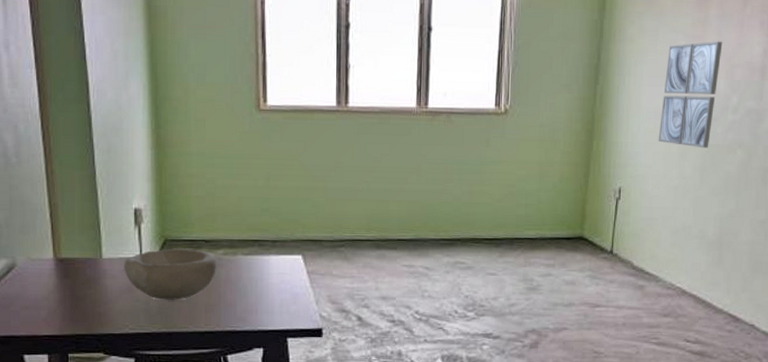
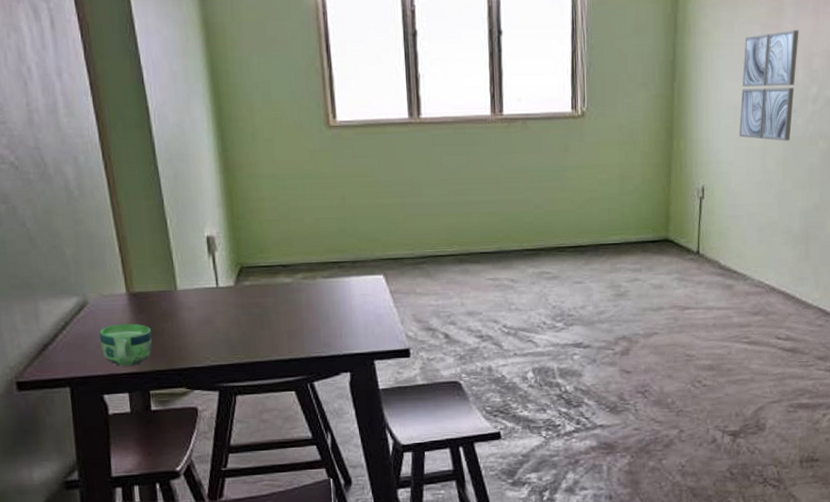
cup: none [24,287,74,329] -> present [99,323,152,366]
bowl: present [124,248,216,300] -> none [200,275,296,329]

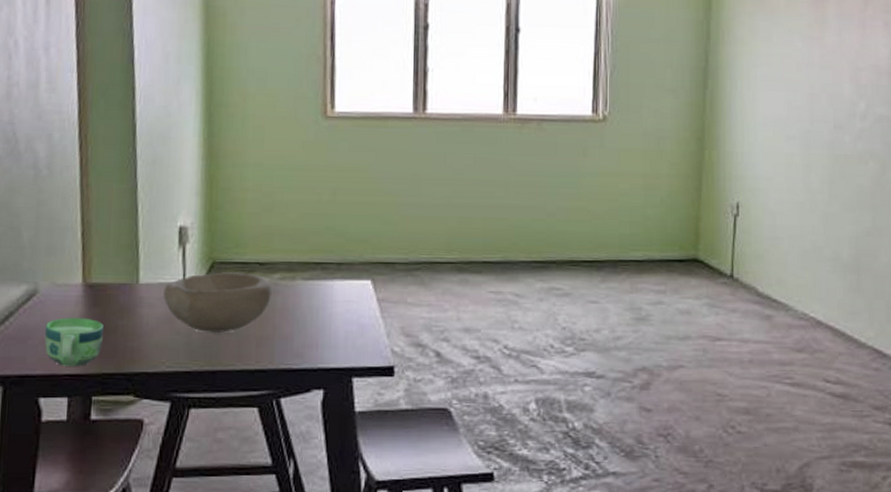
bowl: none [200,275,296,329] -> present [163,272,272,333]
wall art: present [739,30,799,141] -> none [778,42,844,159]

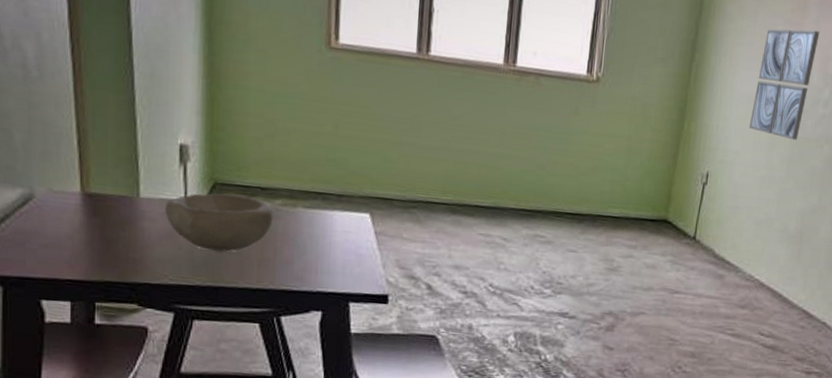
cup: present [44,317,104,366] -> none [43,224,104,273]
wall art: none [778,42,844,159] -> present [749,29,820,141]

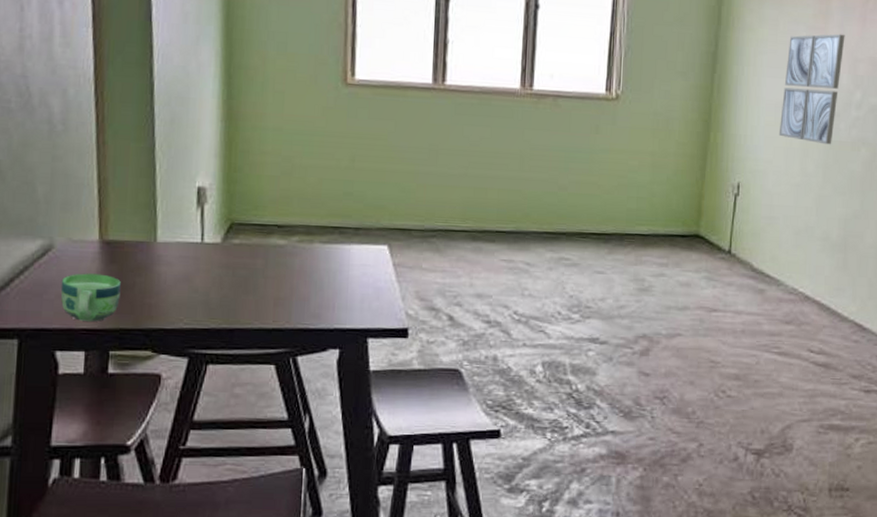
cup: none [43,224,104,273] -> present [60,273,121,322]
bowl: present [165,193,273,252] -> none [181,233,290,292]

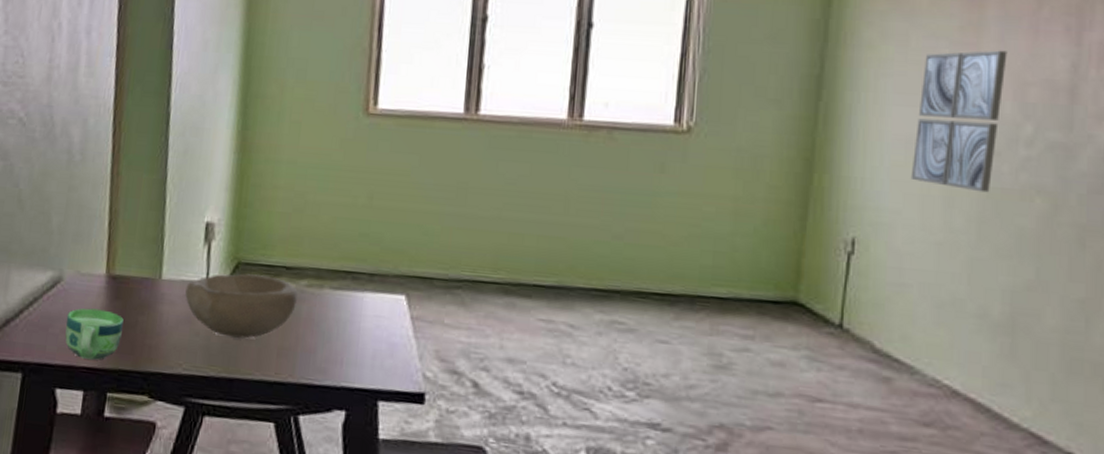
bowl: none [181,233,290,292] -> present [185,274,298,339]

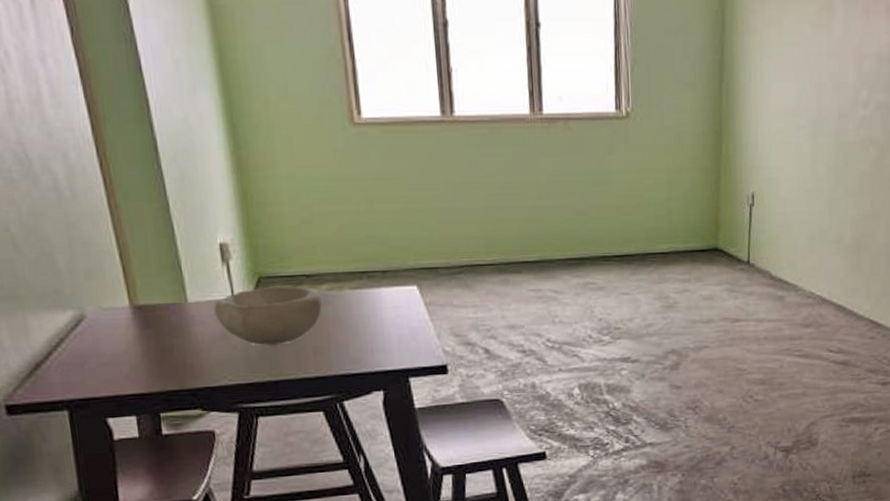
cup: present [65,308,124,360] -> none [99,339,161,387]
wall art: present [910,50,1008,193] -> none [789,30,849,147]

